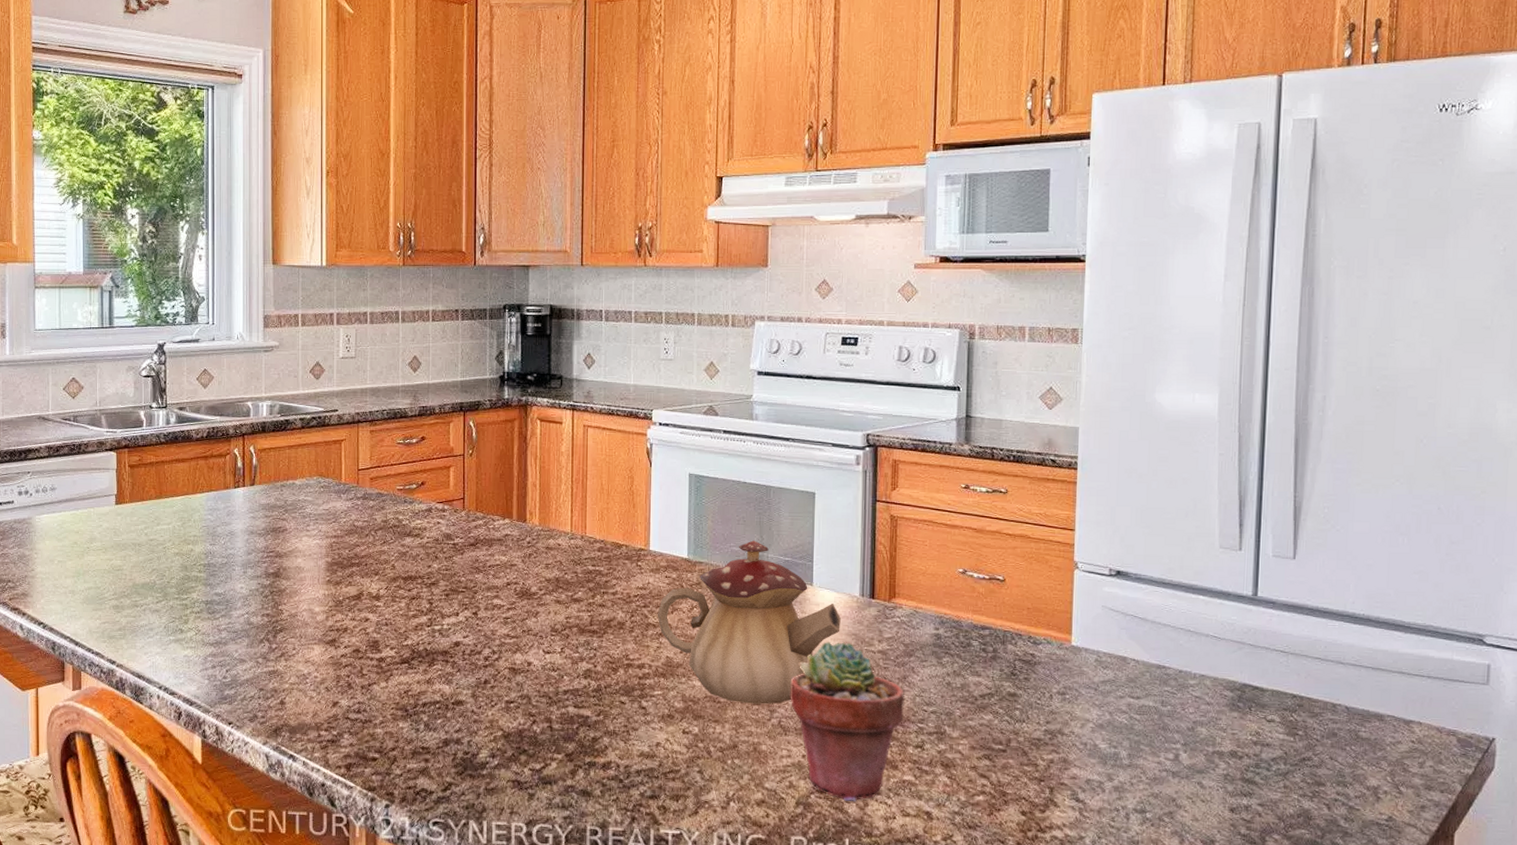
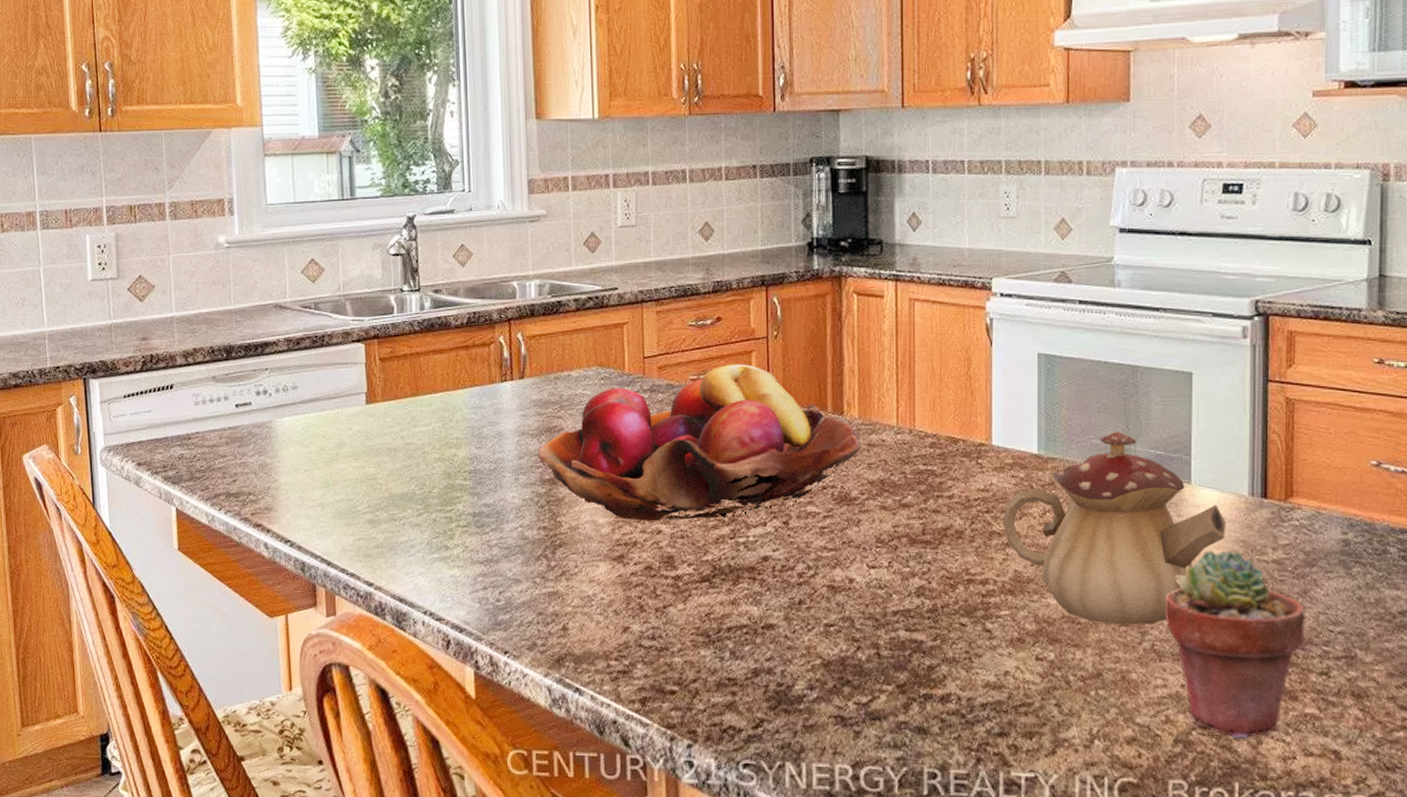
fruit basket: none [264,477,541,611] -> present [537,364,862,522]

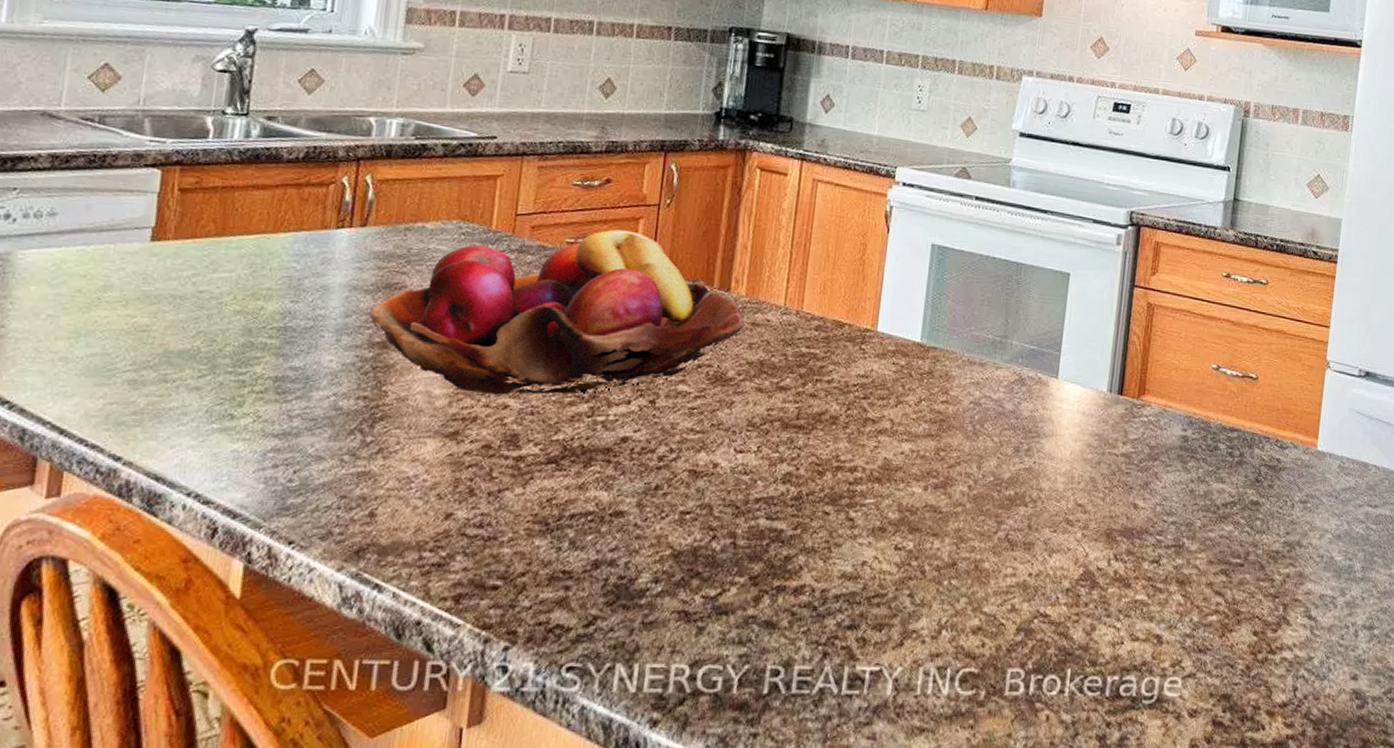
teapot: present [1002,431,1226,625] -> none [878,324,1085,515]
potted succulent: present [1165,550,1305,740] -> none [1021,443,1145,627]

